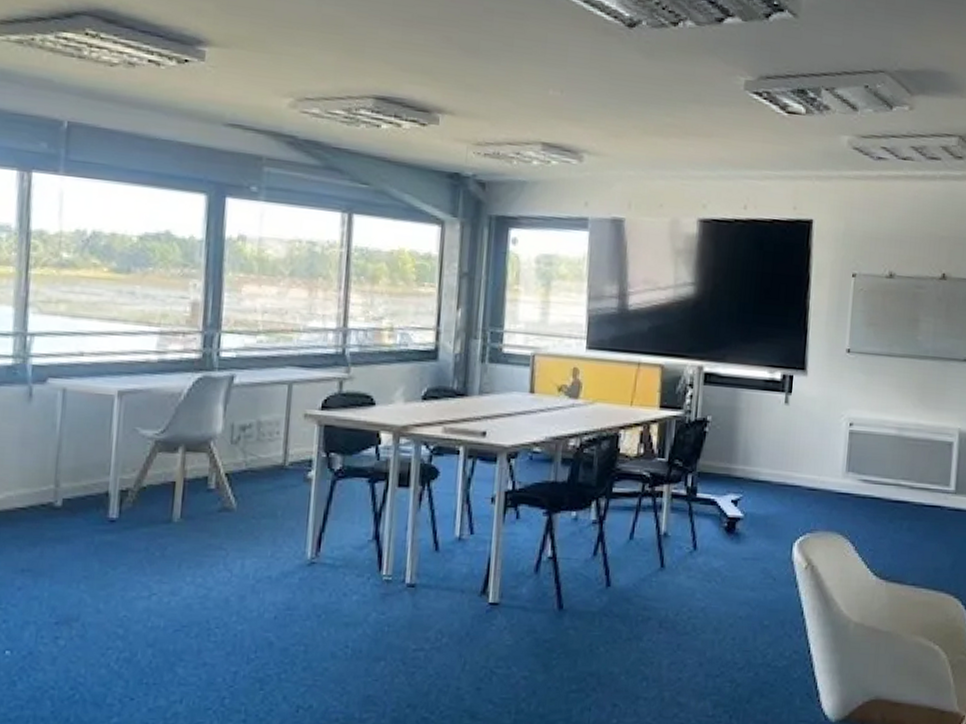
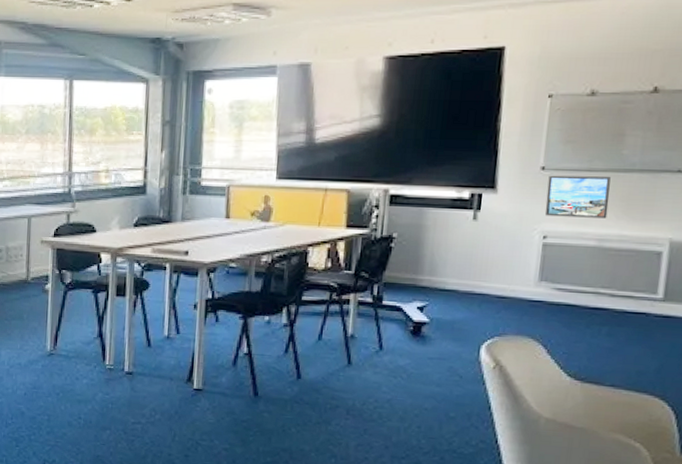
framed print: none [850,358,908,406] -> present [544,175,611,219]

